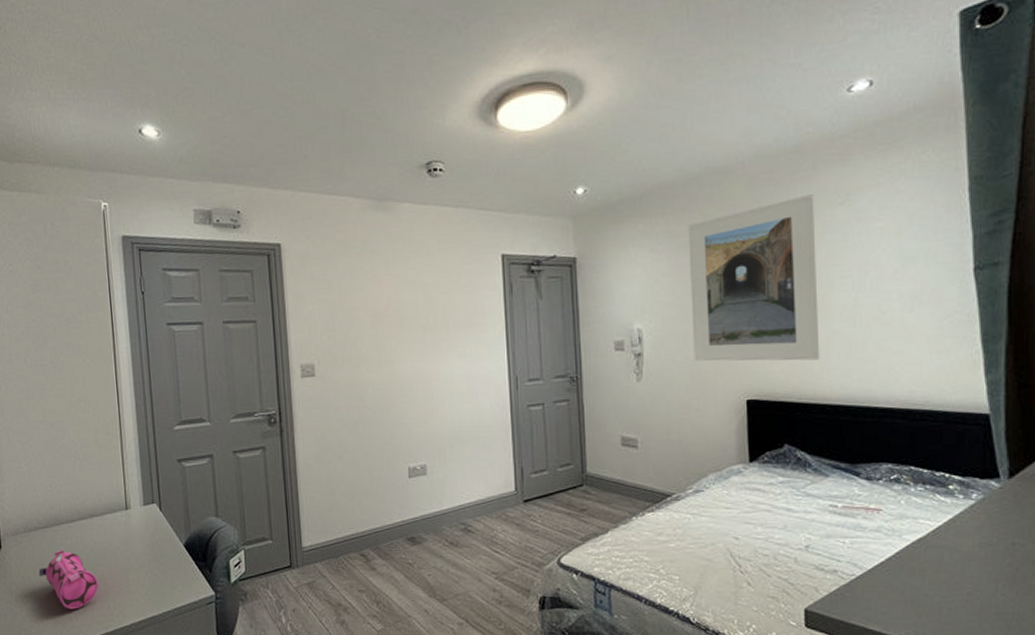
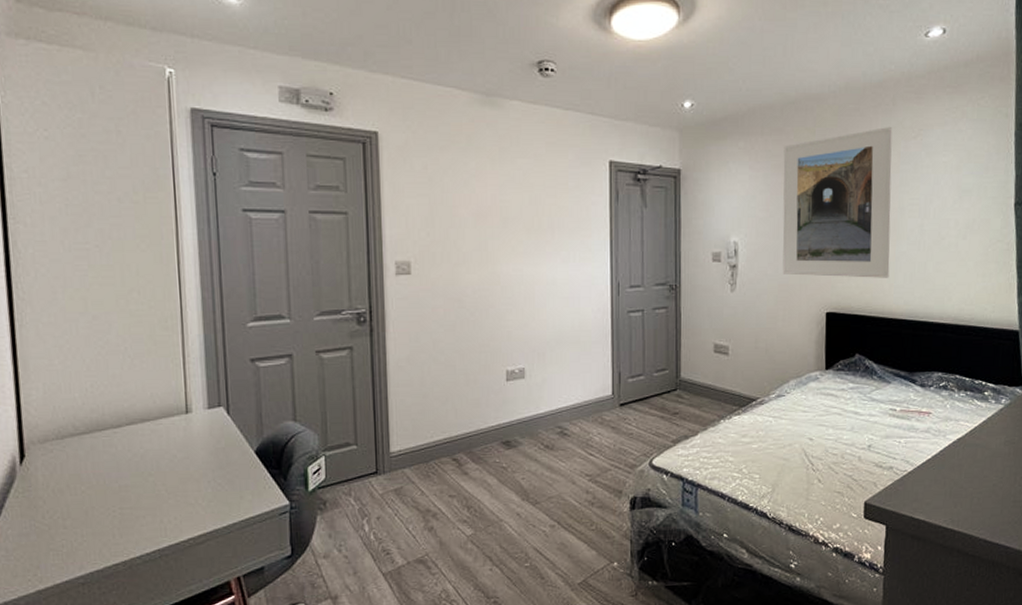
pencil case: present [39,550,99,609] -> none [73,459,150,525]

